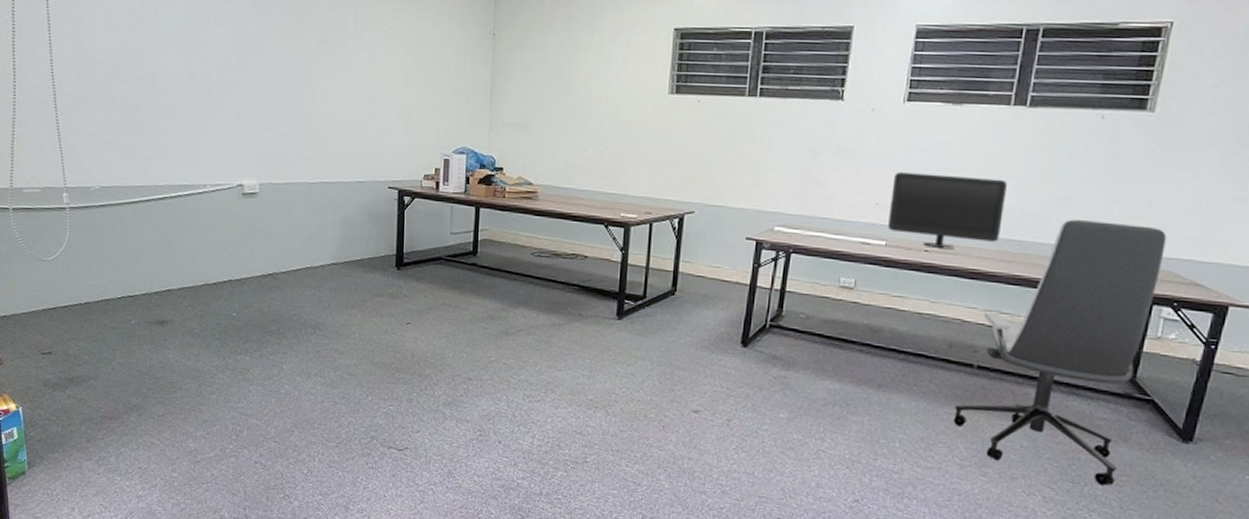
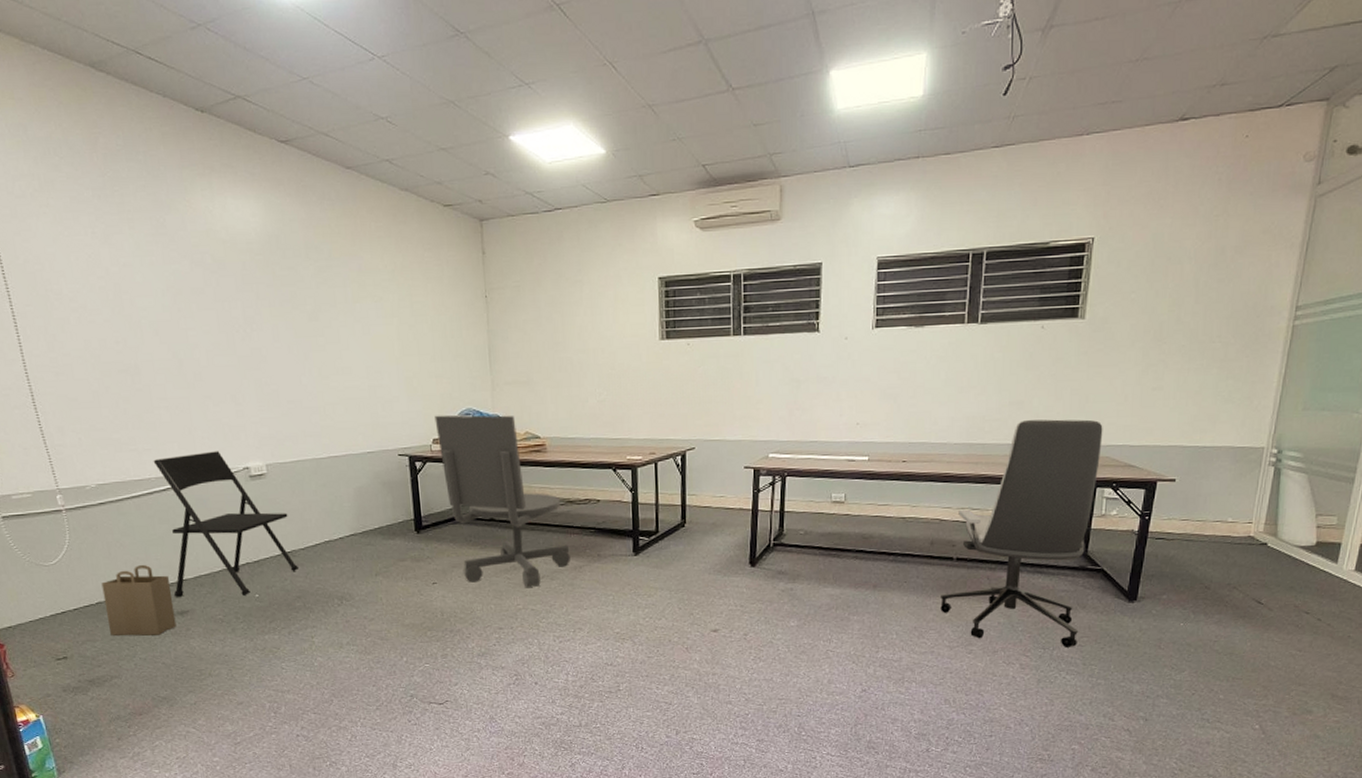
shopping bag: none [92,269,155,342] -> present [101,564,177,636]
folding chair: none [155,165,278,314] -> present [153,451,300,597]
office chair: none [428,150,550,340] -> present [434,415,570,588]
computer monitor: present [888,172,1007,249] -> none [869,390,967,458]

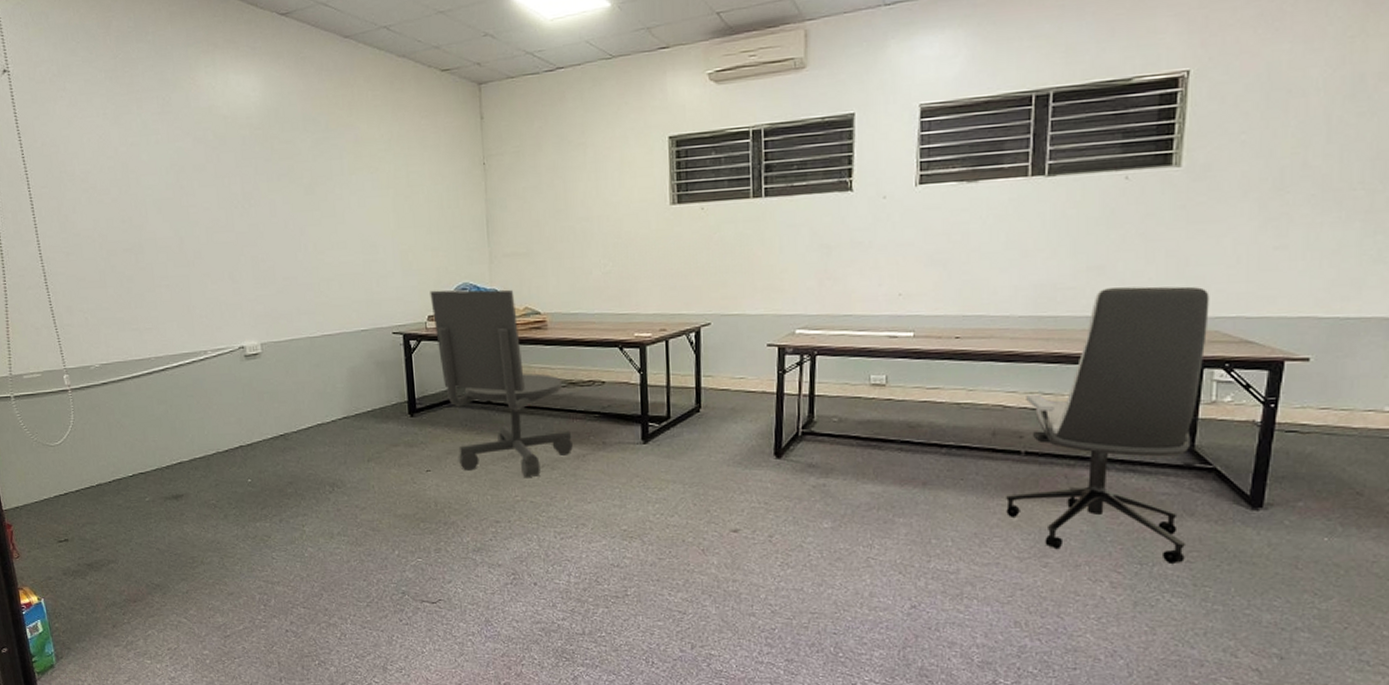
shopping bag: present [101,564,177,636] -> none [102,446,171,520]
folding chair: present [153,451,300,597] -> none [153,330,292,481]

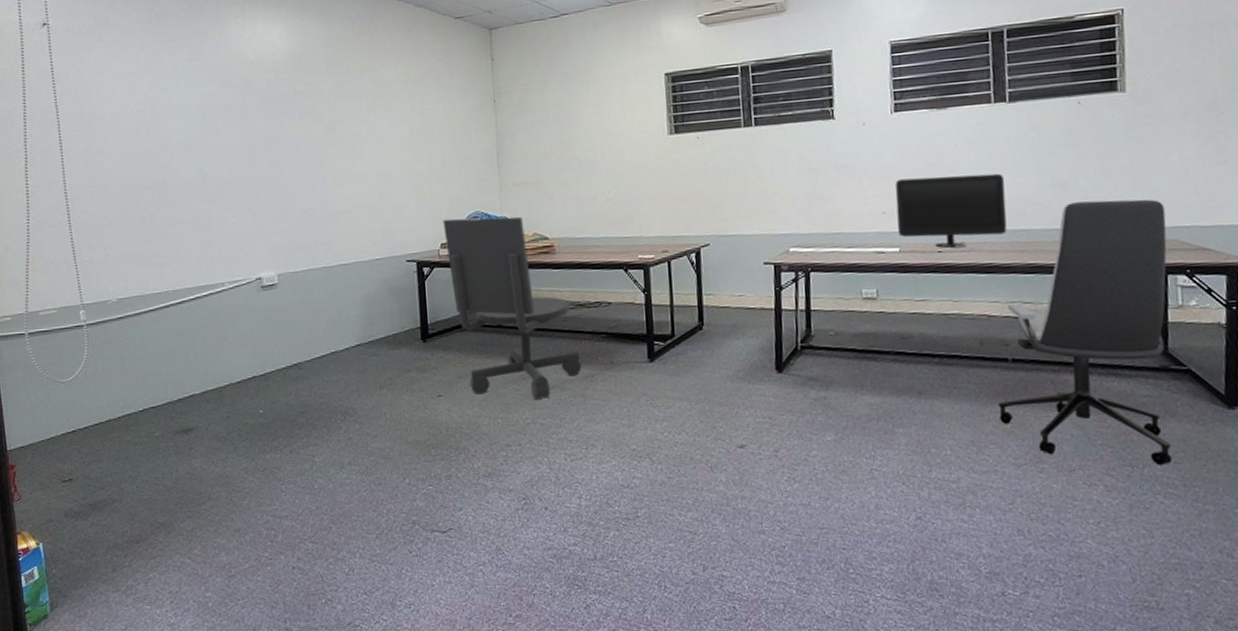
computer monitor: none [913,254,1034,334] -> present [895,173,1007,248]

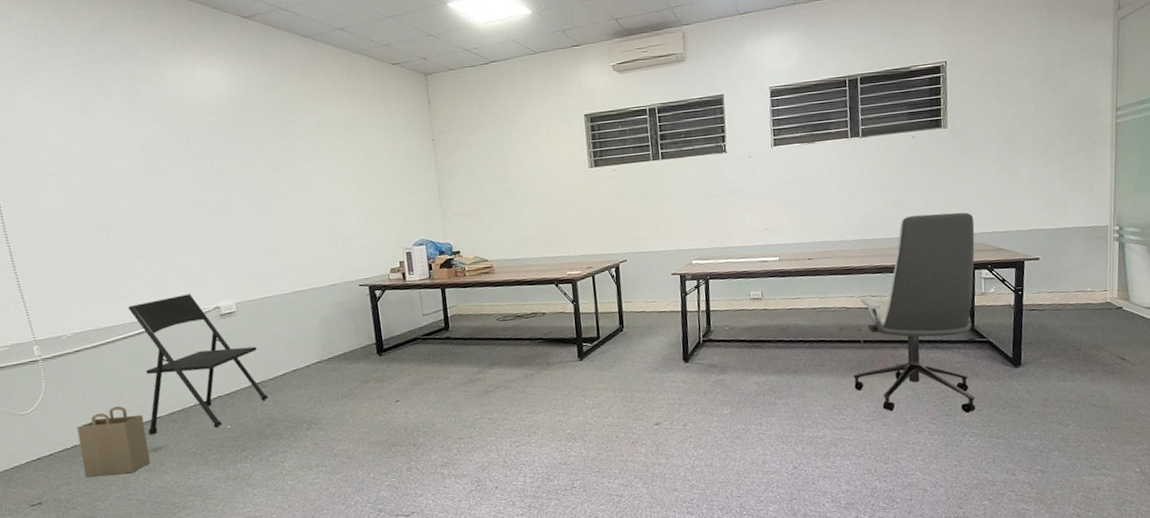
shopping bag: none [112,379,181,456] -> present [76,405,151,477]
folding chair: none [172,262,305,414] -> present [127,294,269,434]
office chair: present [443,216,581,400] -> none [391,242,522,399]
computer monitor: present [895,173,1007,248] -> none [775,194,860,256]

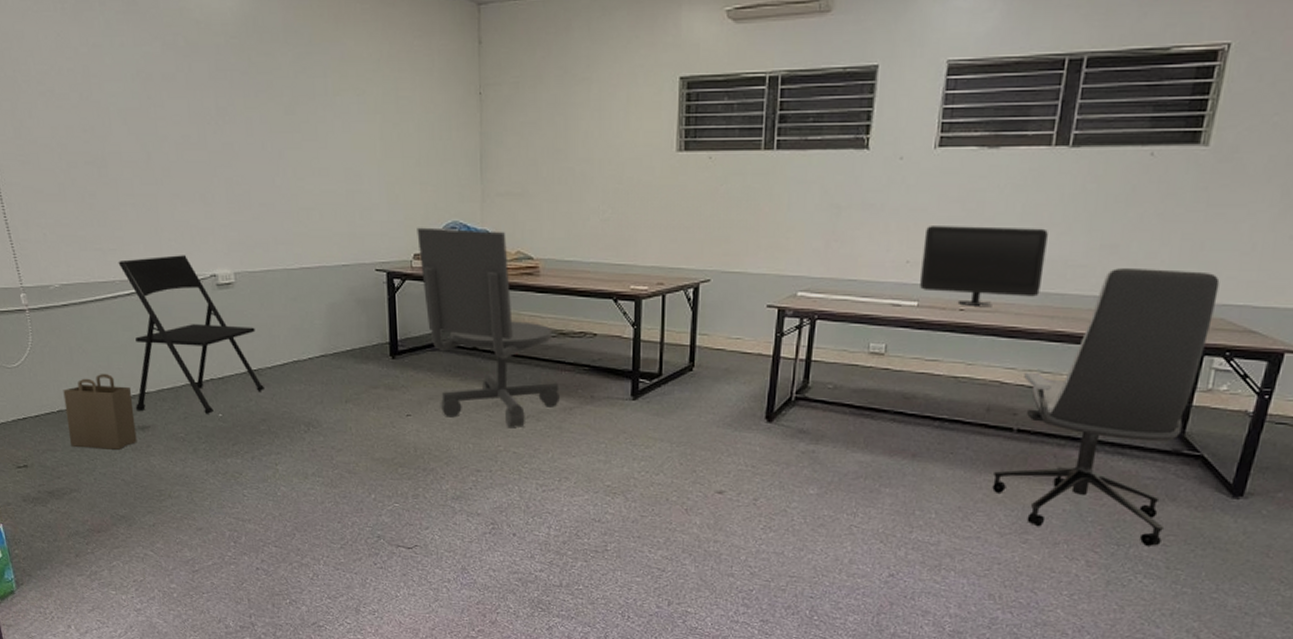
office chair: none [391,242,522,399] -> present [417,227,560,428]
computer monitor: none [775,194,860,256] -> present [920,226,1048,306]

